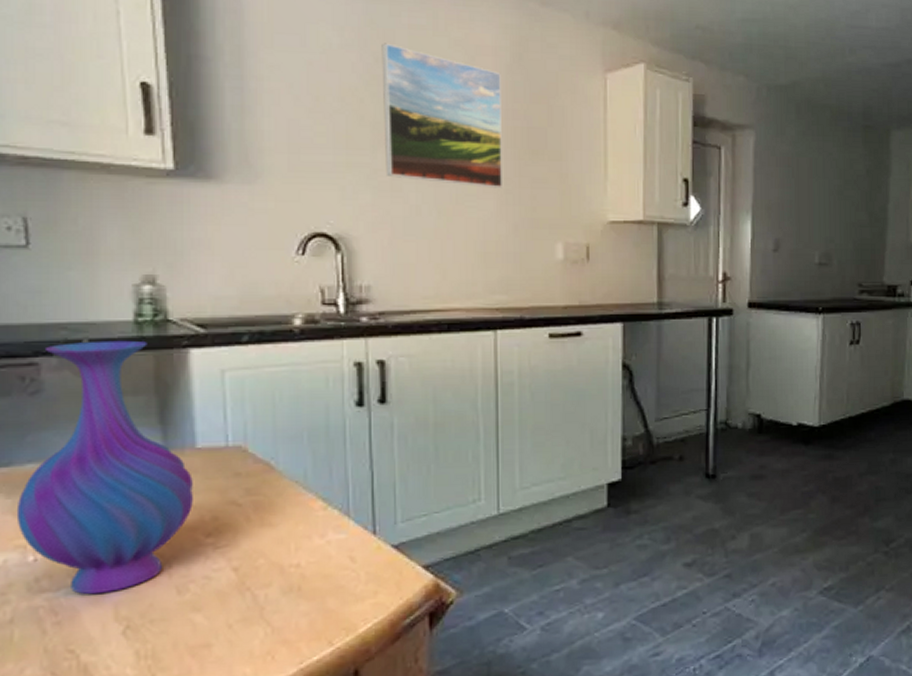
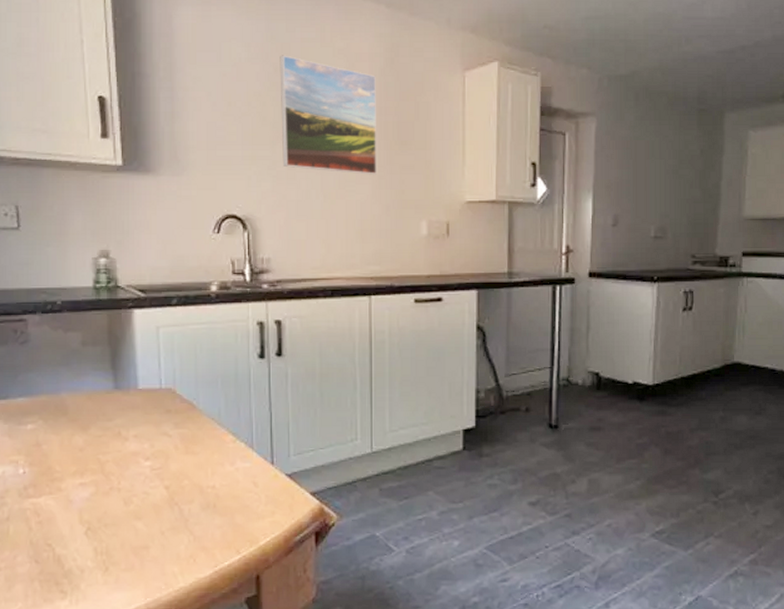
vase: present [16,340,193,595] -> none [11,302,136,502]

